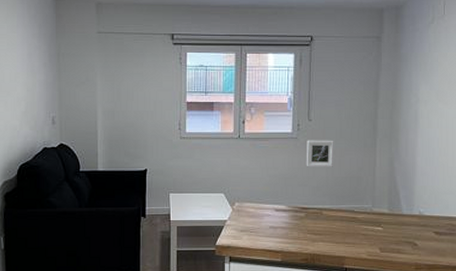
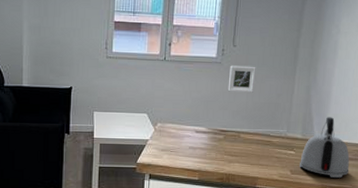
kettle: none [389,189,444,255] -> present [299,117,350,178]

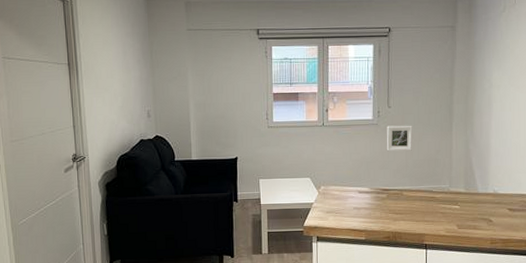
kettle: present [299,117,350,178] -> none [466,169,518,230]

